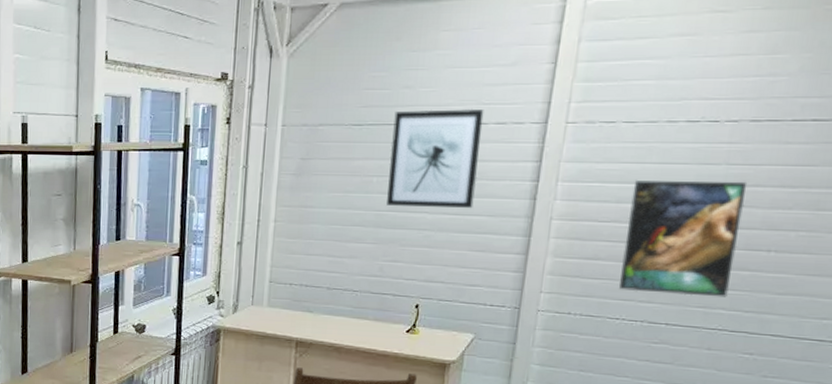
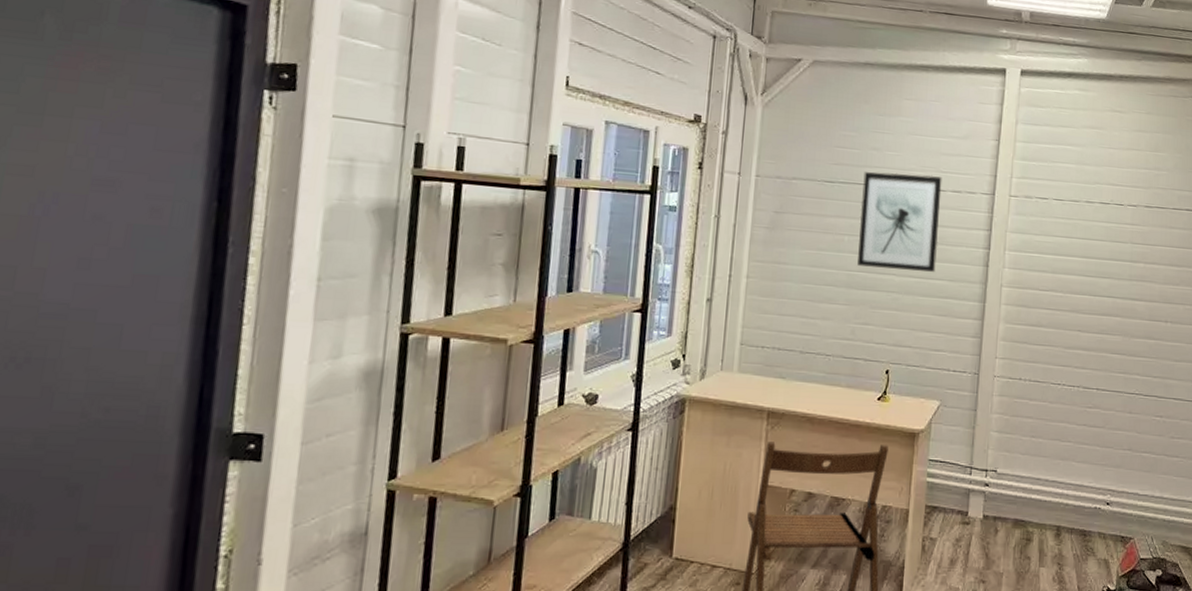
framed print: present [619,180,748,297] -> none [1059,253,1147,364]

